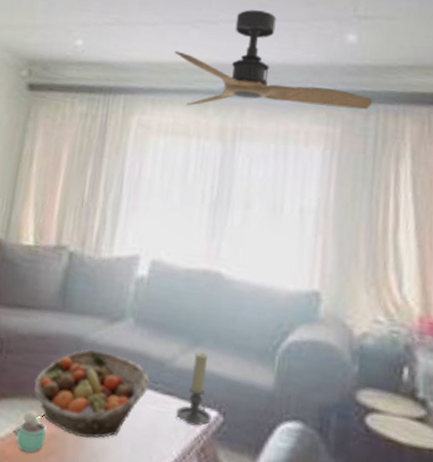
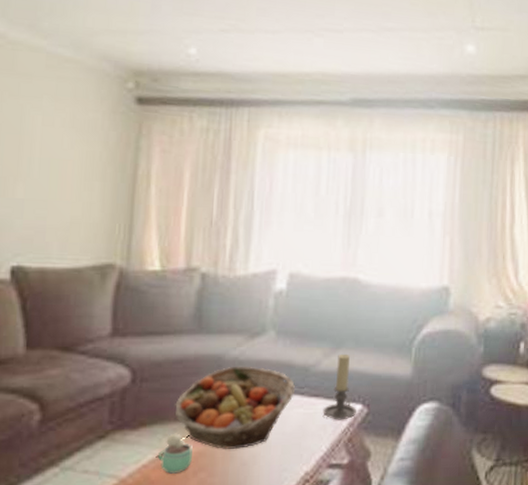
ceiling fan: present [175,9,373,110] -> none [299,18,491,118]

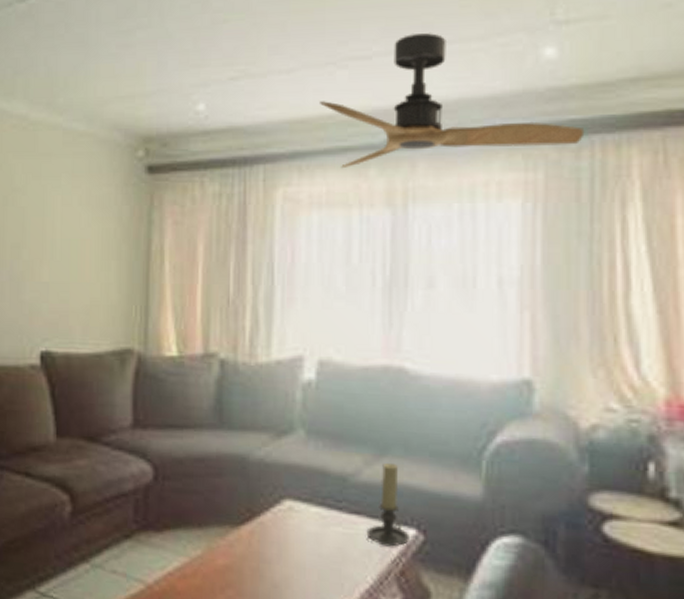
chocolate milk: present [158,433,193,474] -> none [184,540,218,587]
fruit basket: present [174,366,296,449] -> none [198,469,332,568]
ceiling fan: none [299,18,491,118] -> present [320,33,585,169]

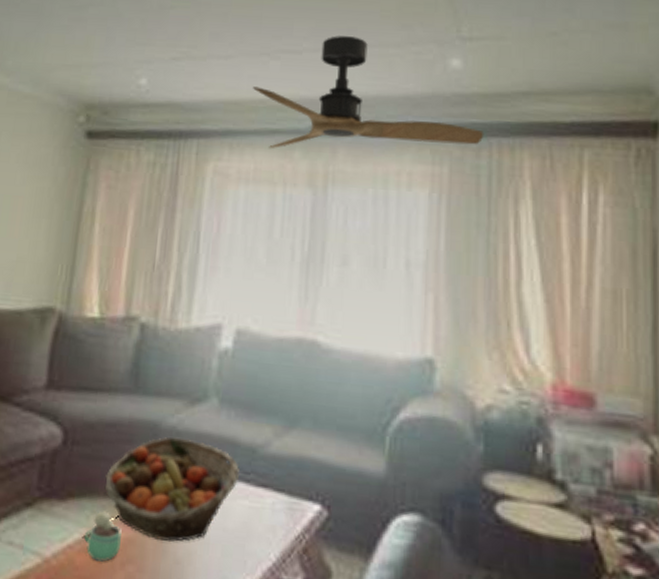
chocolate milk: none [184,540,218,587] -> present [84,511,122,562]
fruit basket: none [198,469,332,568] -> present [104,437,240,542]
candle holder: present [366,462,411,547] -> none [272,435,315,523]

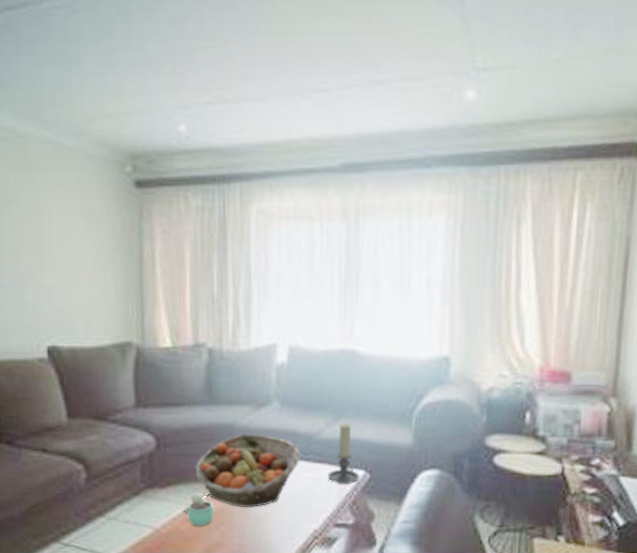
ceiling fan: present [253,36,484,149] -> none [287,71,494,188]
candle holder: none [272,435,315,523] -> present [327,423,360,485]

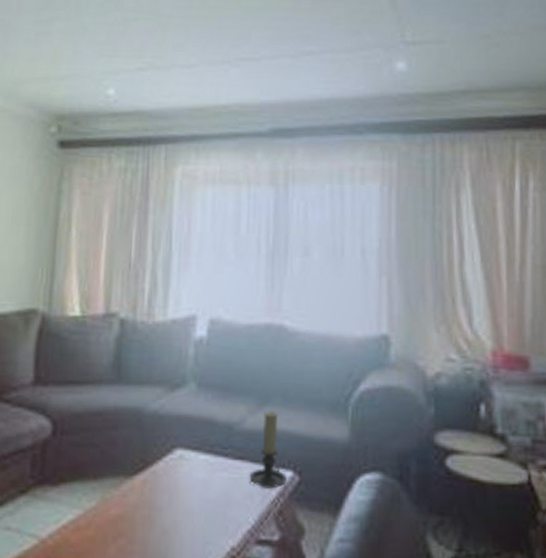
chocolate milk: present [185,492,213,526] -> none [78,492,112,538]
fruit basket: present [195,434,301,507] -> none [94,420,219,514]

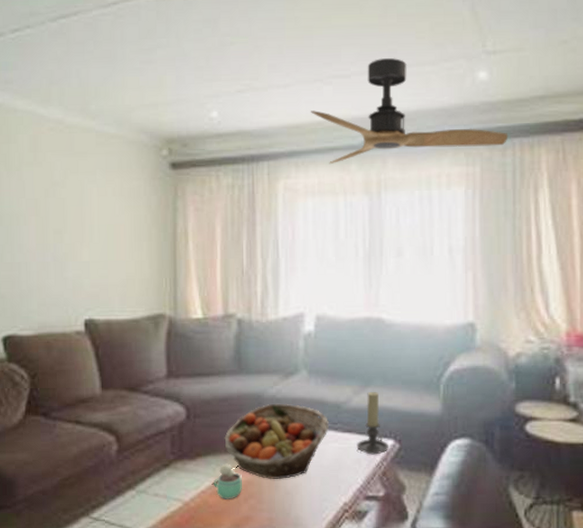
chocolate milk: none [78,492,112,538] -> present [214,463,242,499]
fruit basket: none [94,420,219,514] -> present [224,403,330,479]
ceiling fan: none [216,43,428,152] -> present [311,58,509,165]

